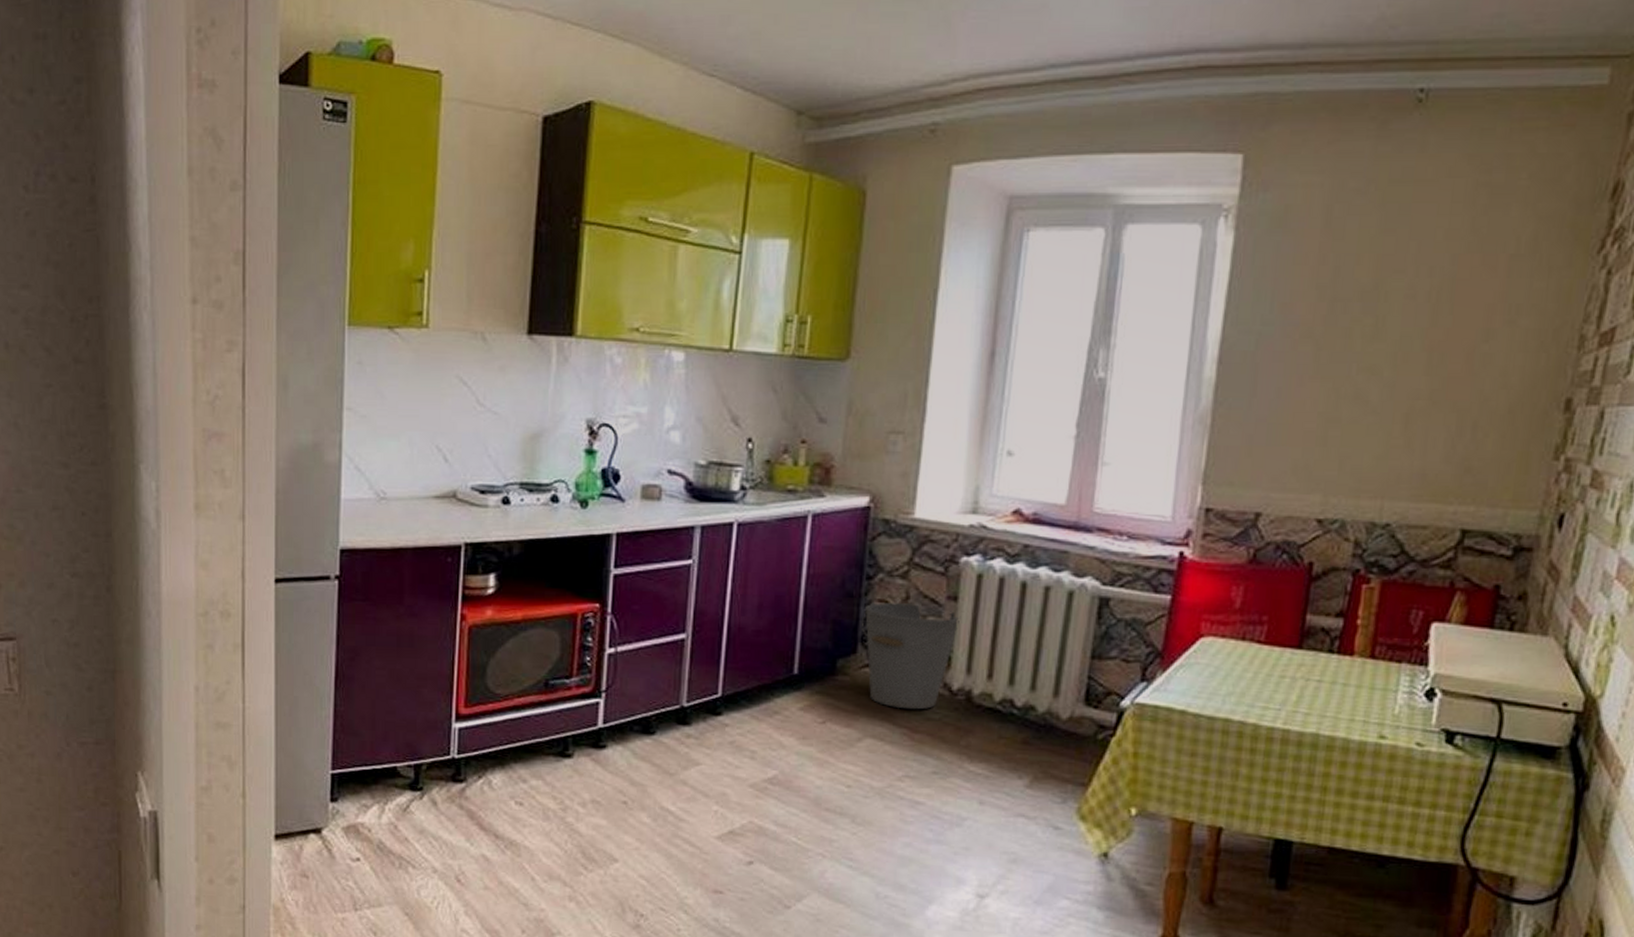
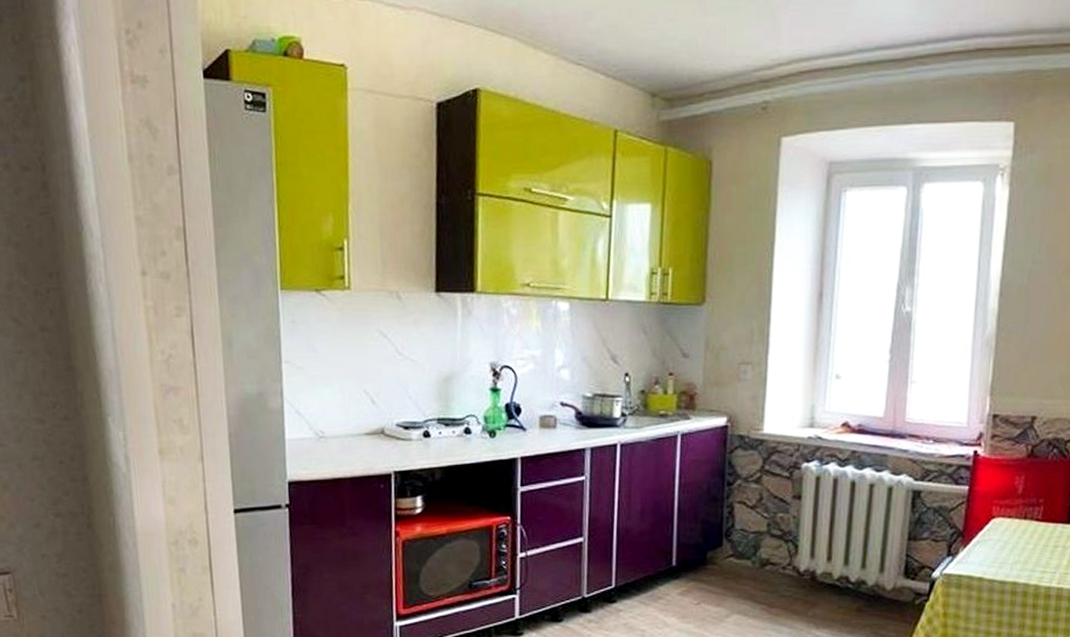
bucket: present [861,602,961,710] -> none [725,502,805,589]

